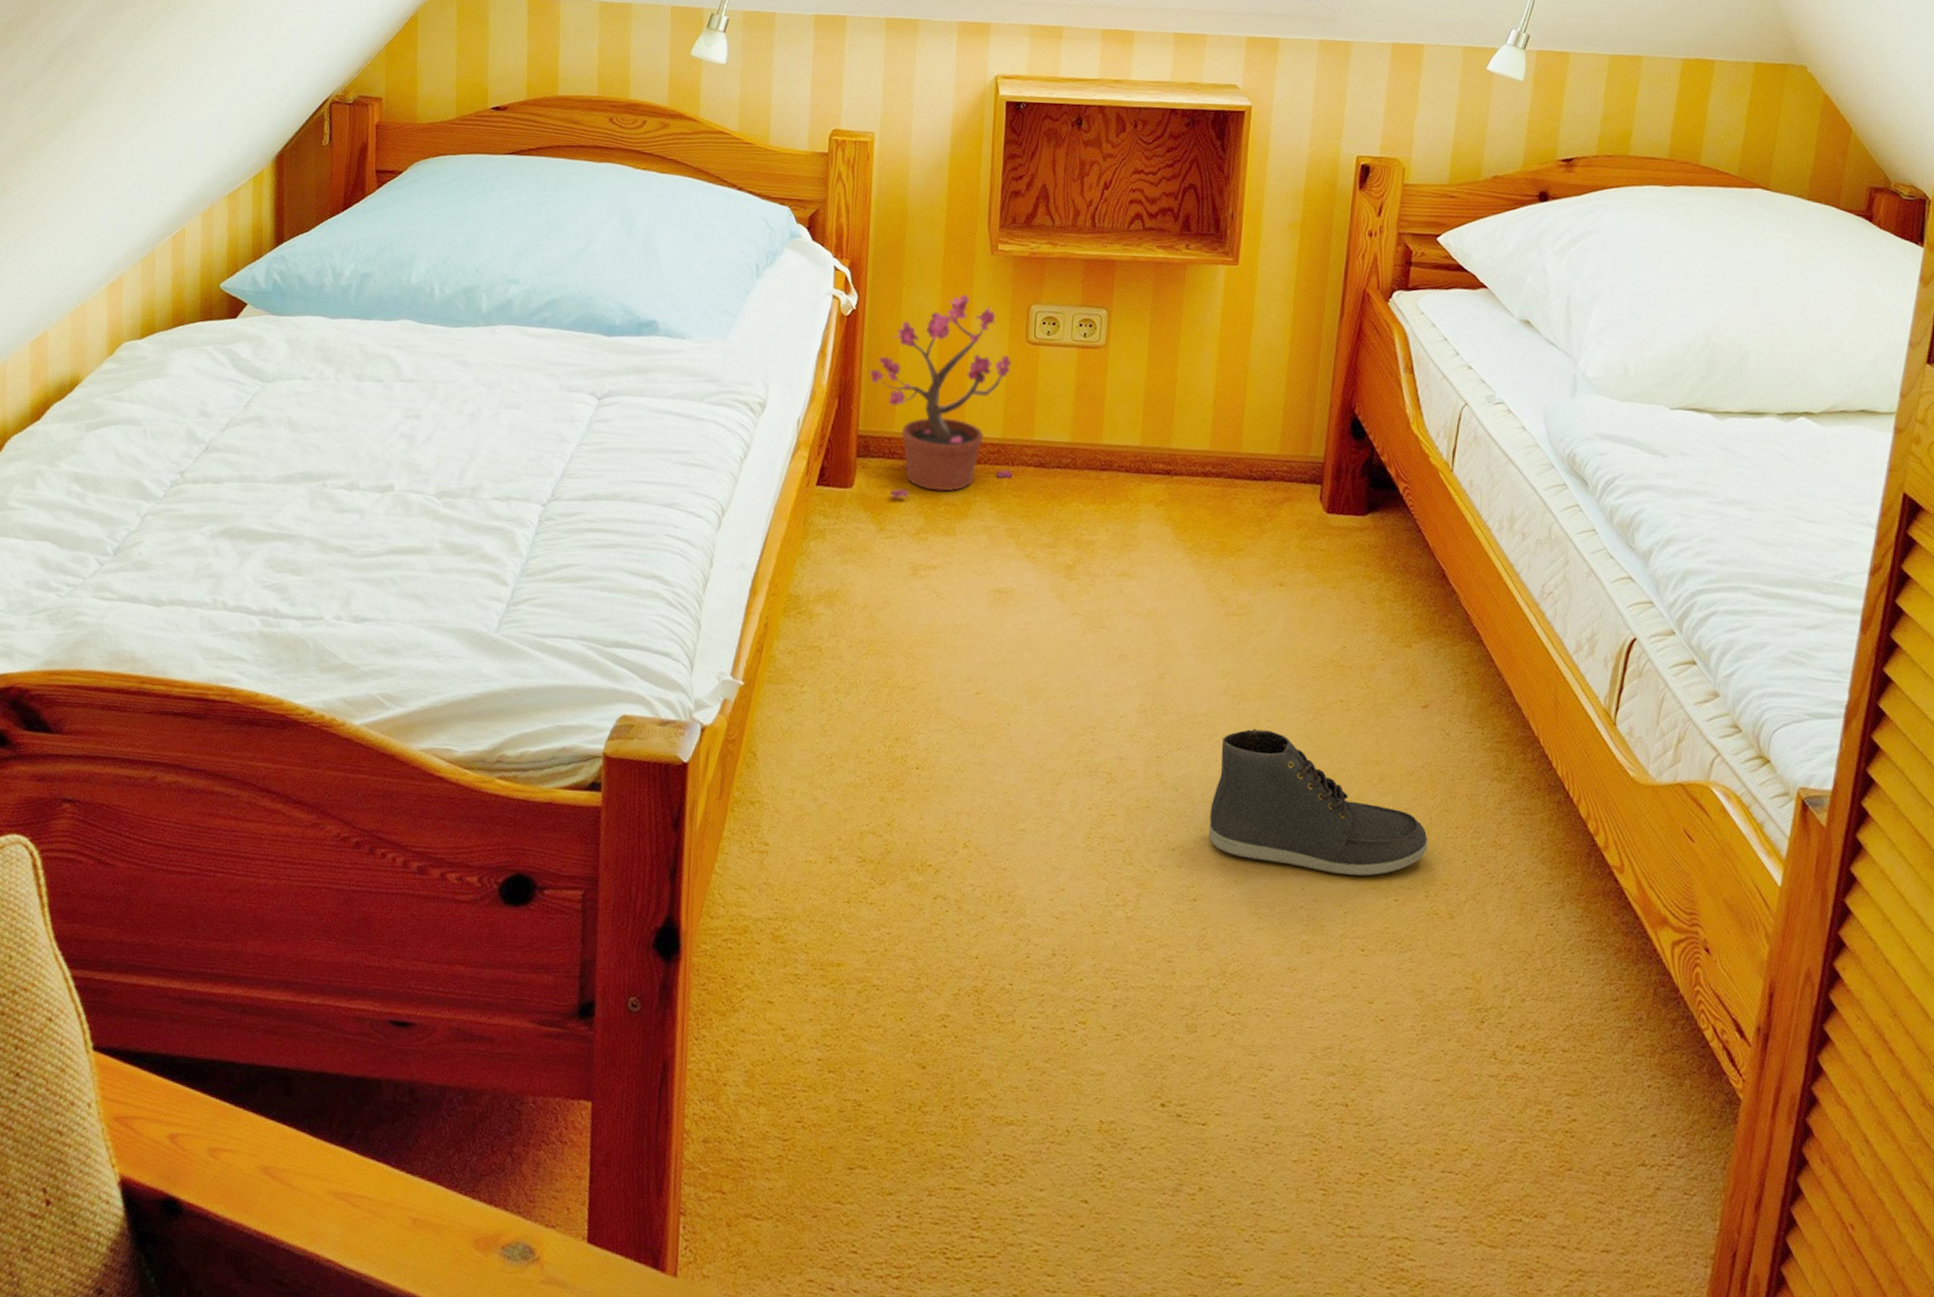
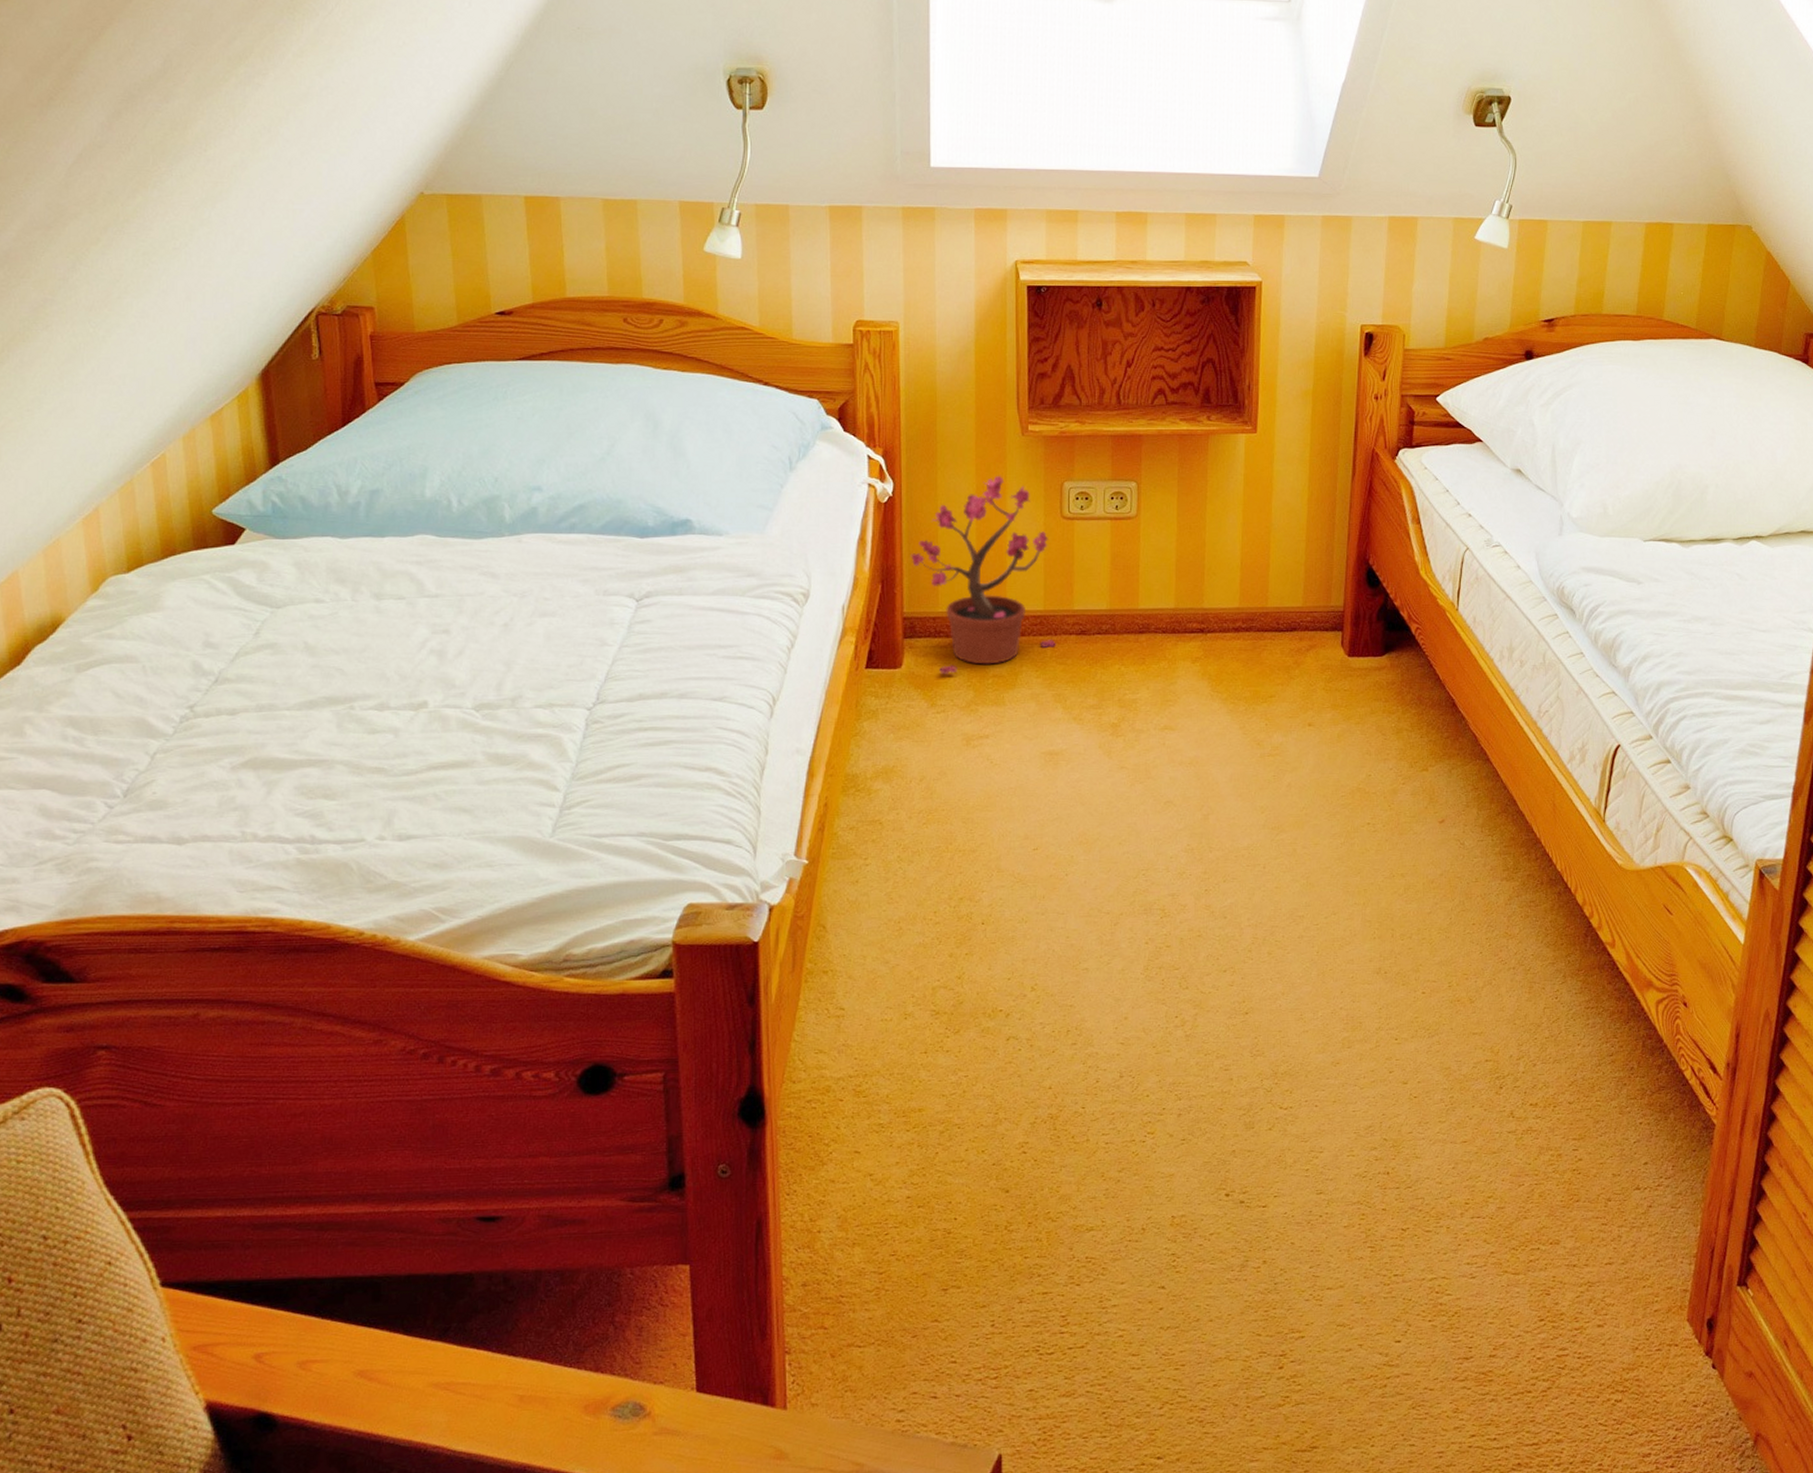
sneaker: present [1209,728,1428,876] -> none [1256,855,1449,976]

